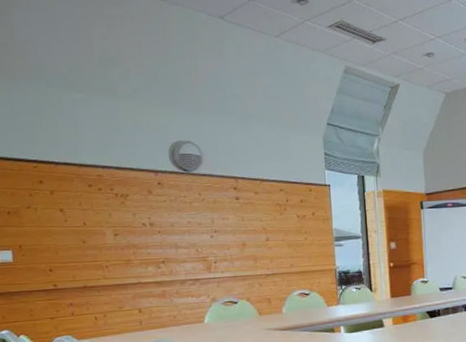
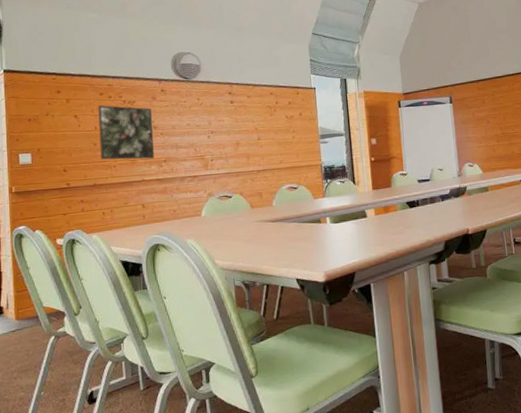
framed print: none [86,198,152,260] -> present [98,105,155,160]

